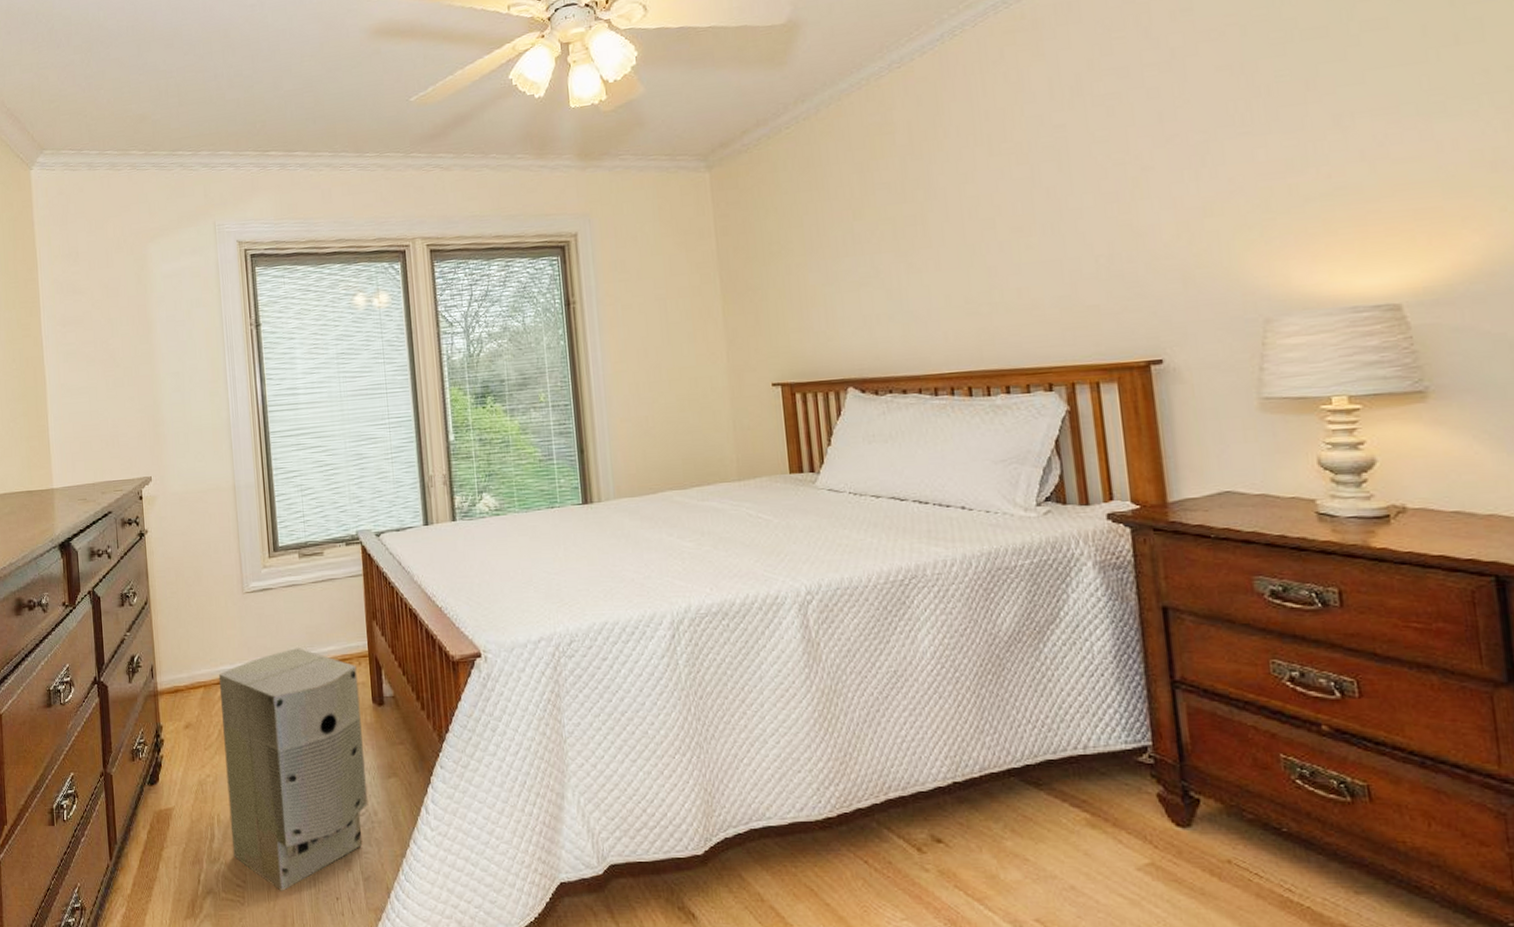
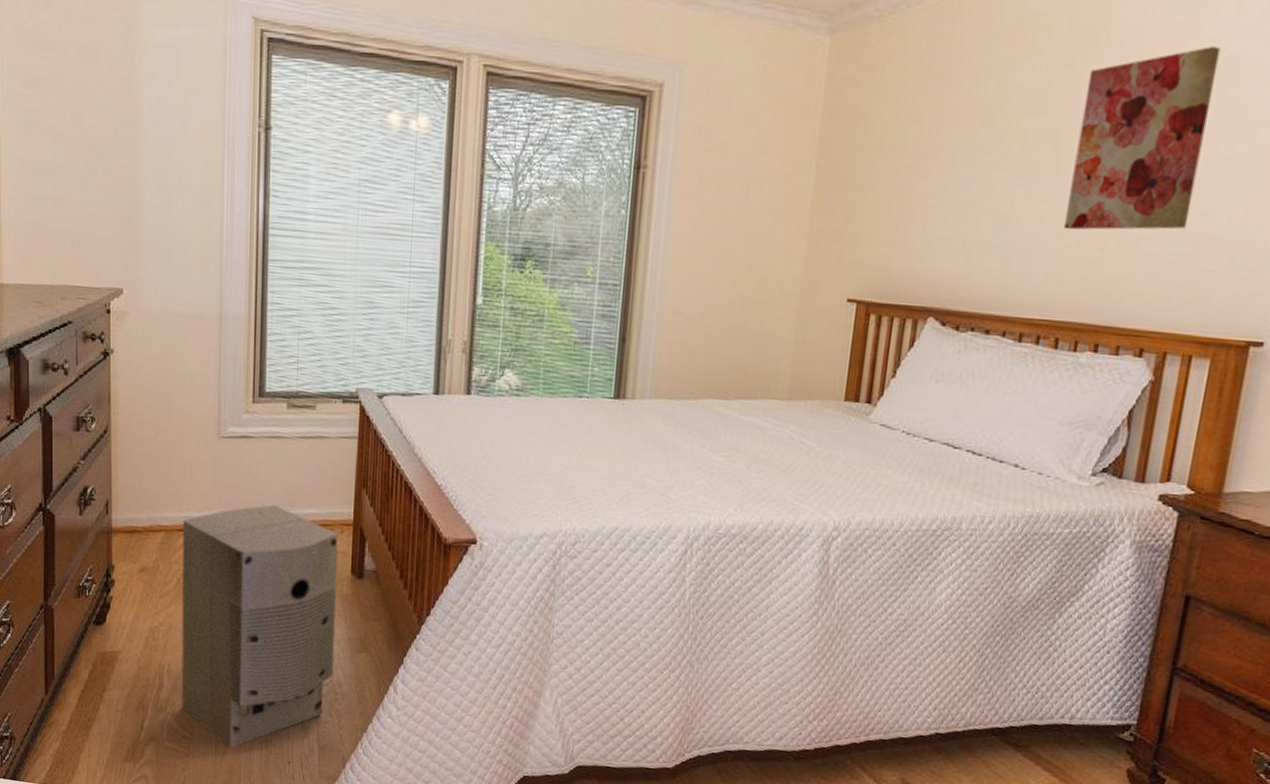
wall art: none [936,121,1060,293] -> present [1063,46,1221,230]

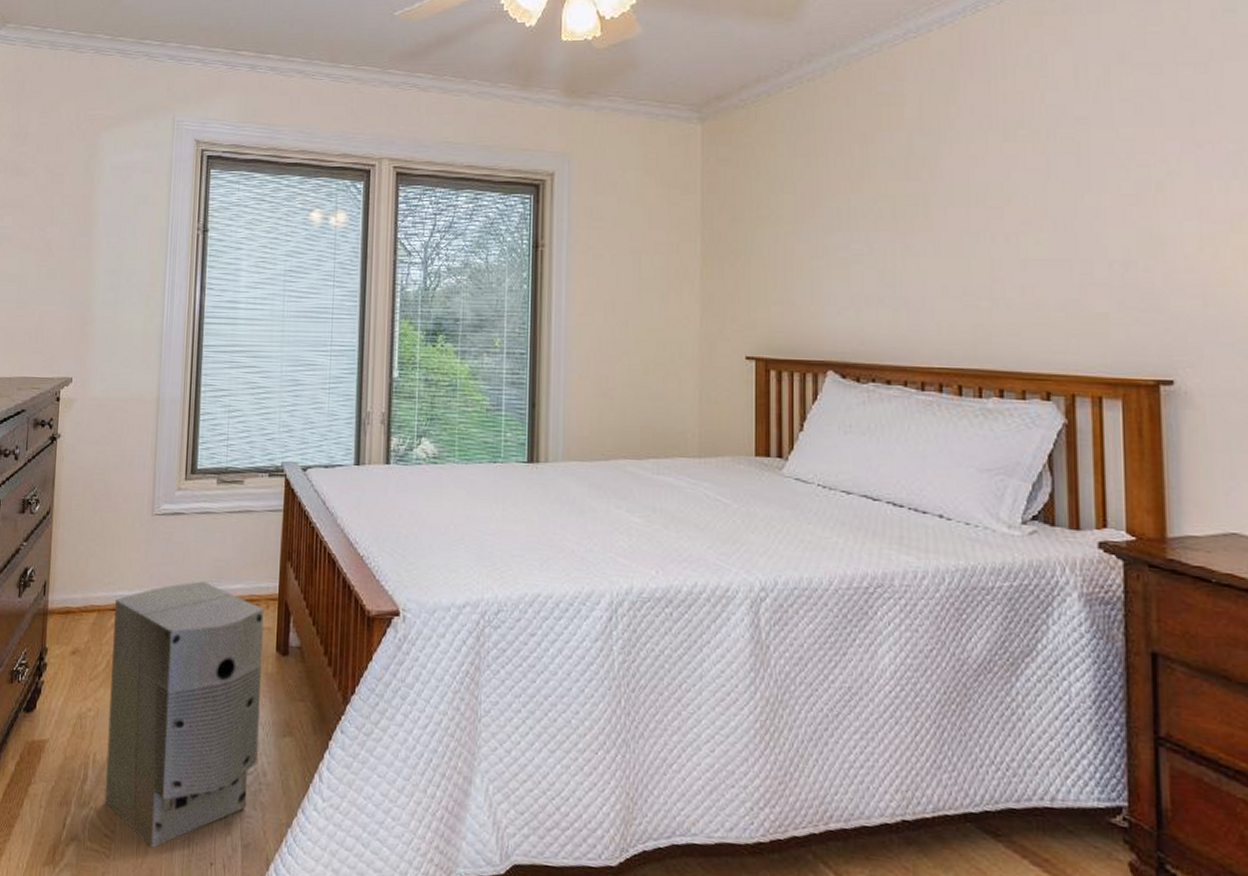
wall art: present [1063,46,1221,230] -> none [946,111,1069,282]

